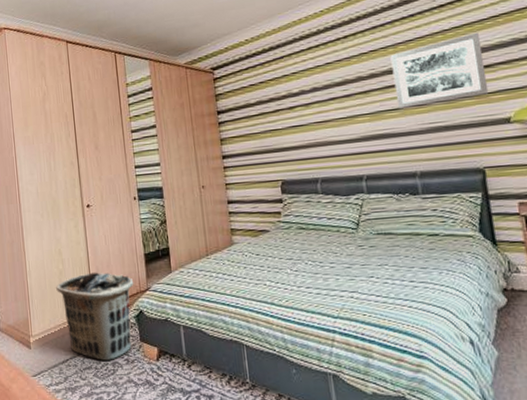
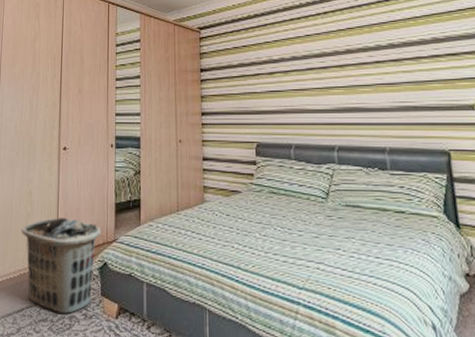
wall art: present [390,32,489,108] -> none [366,22,455,85]

